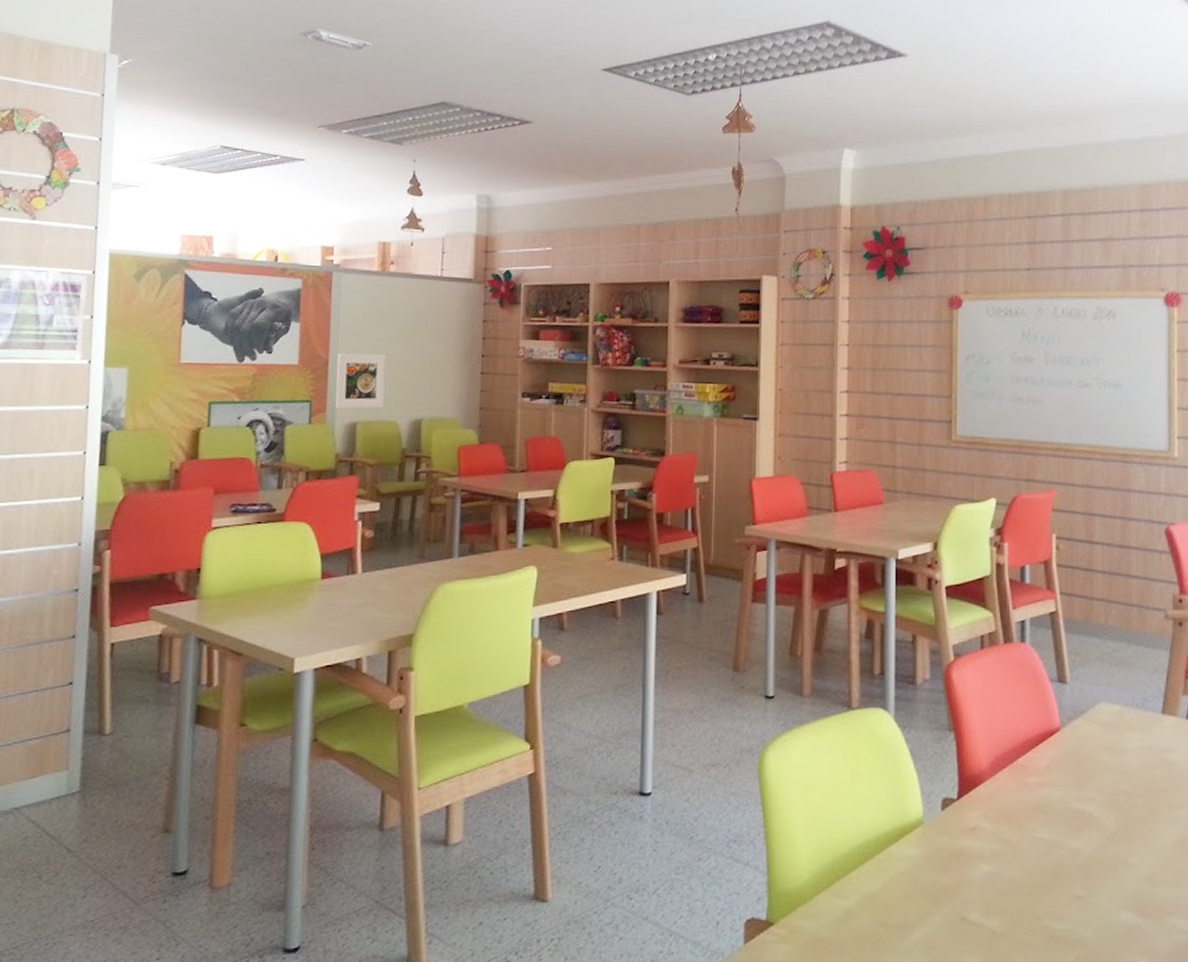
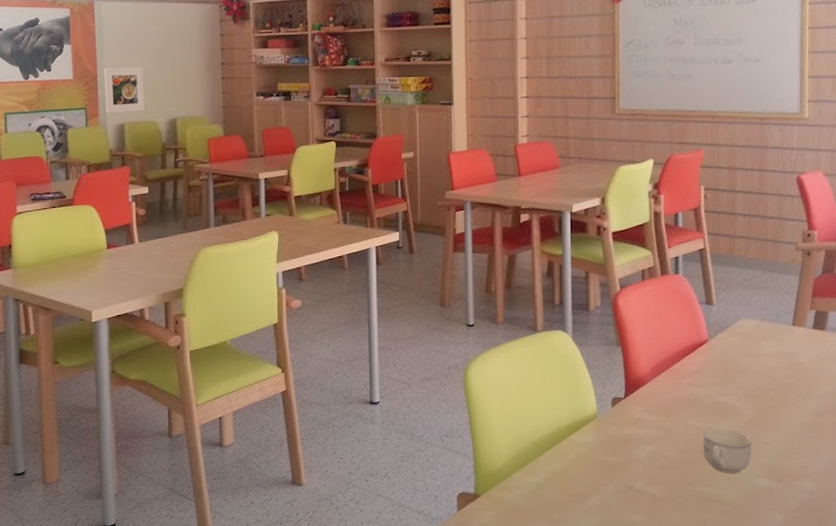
cup: none [1053,842,1114,904] -> present [702,427,752,474]

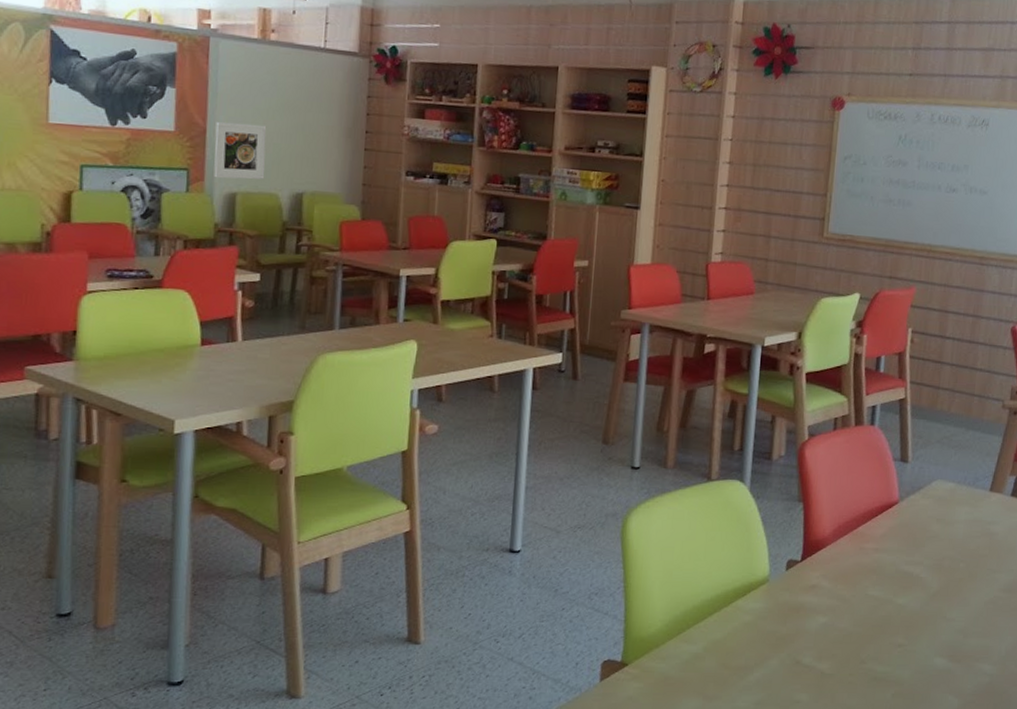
cup: present [702,427,752,474] -> none [880,599,934,651]

